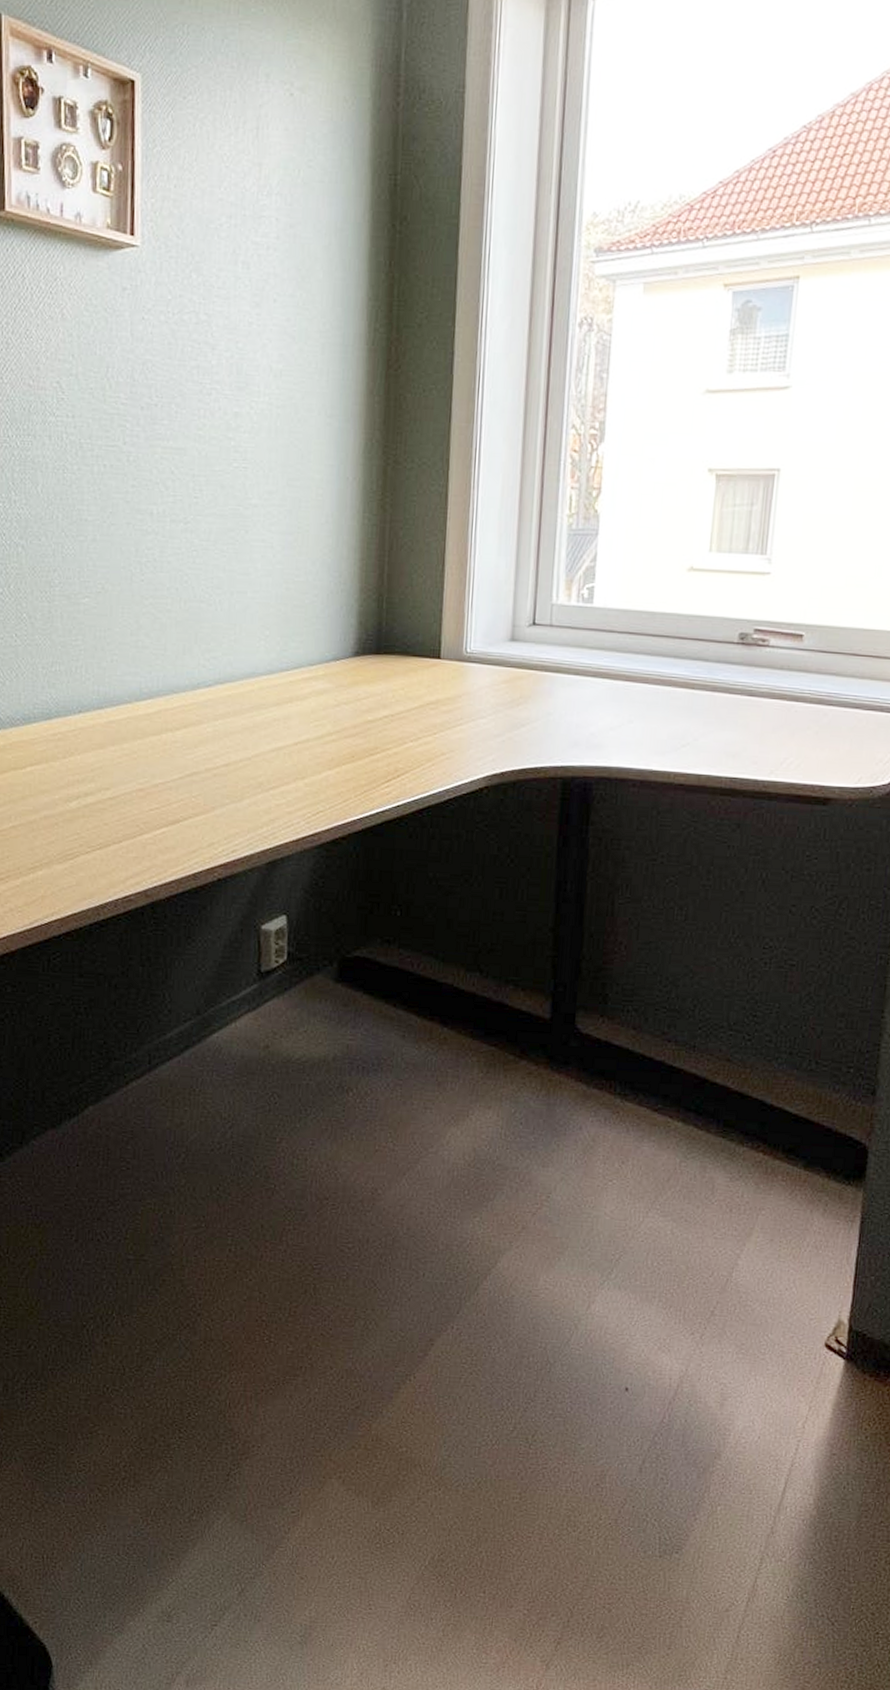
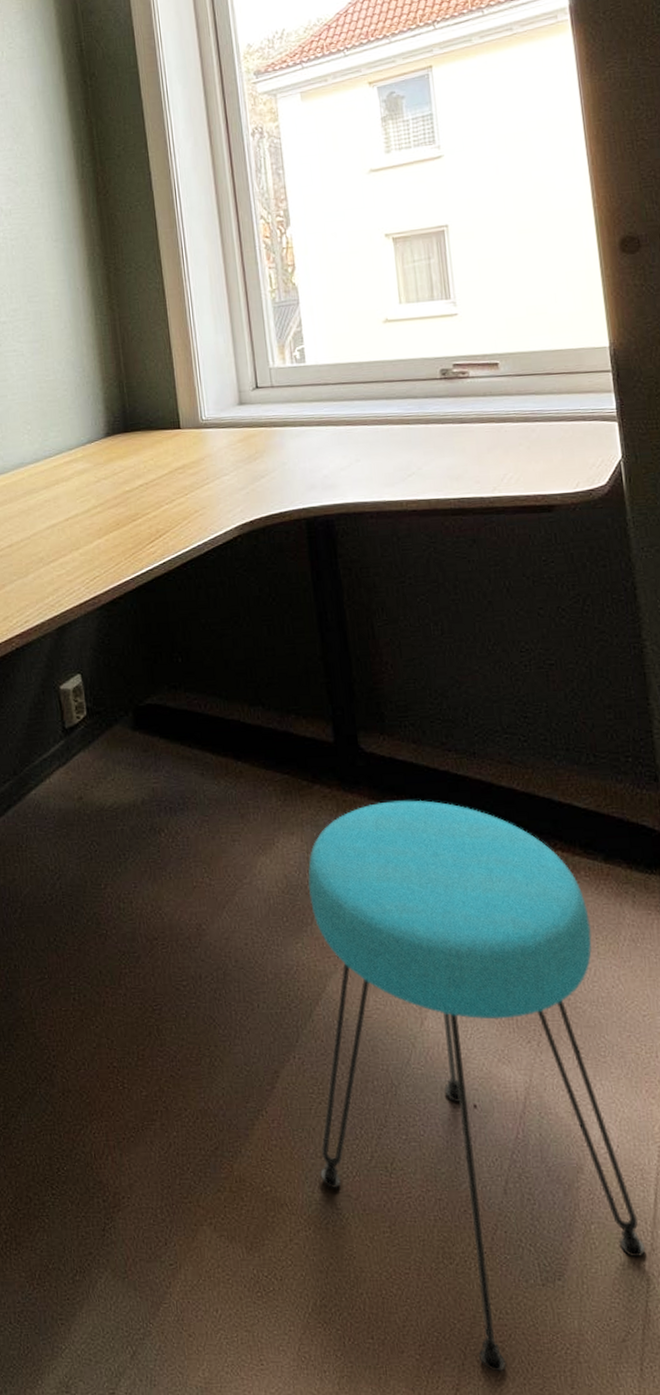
stool: none [459,1085,778,1630] -> present [307,799,646,1372]

